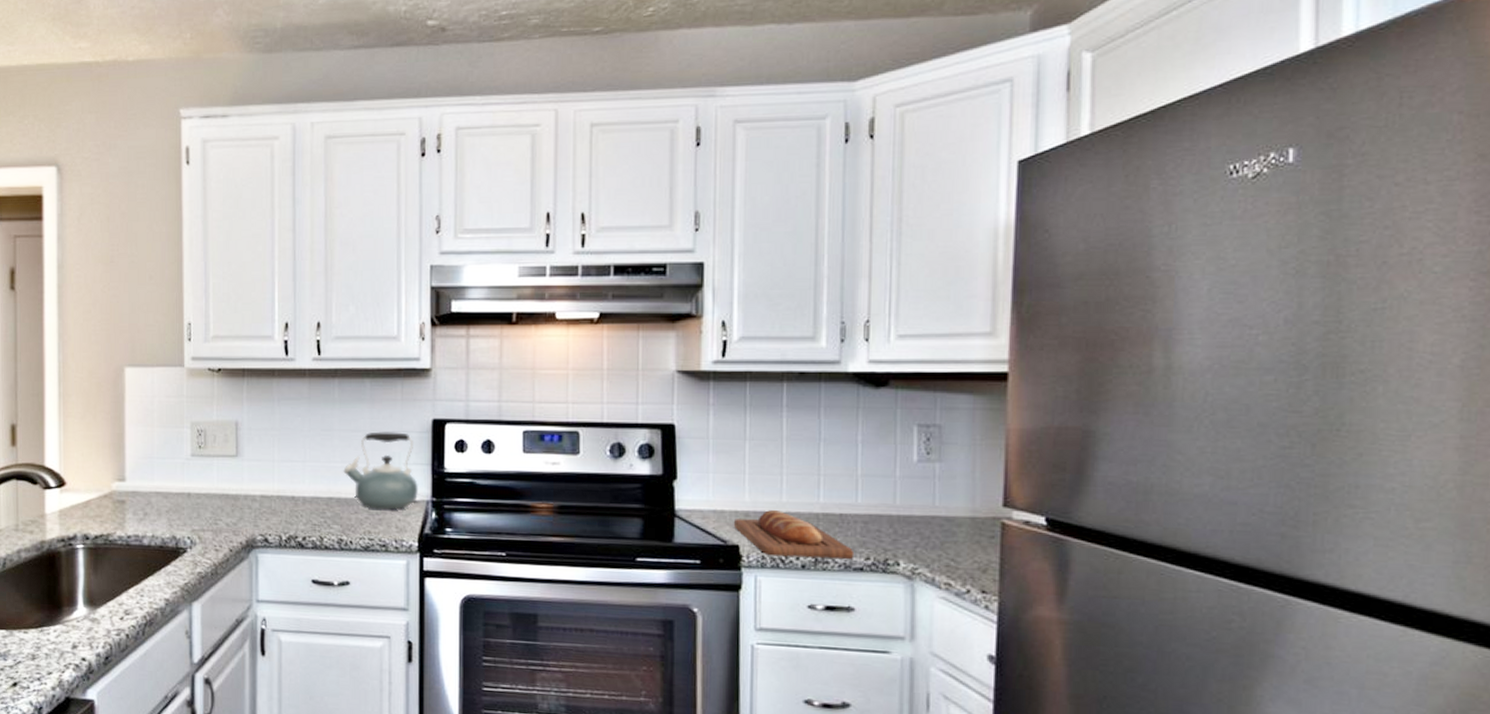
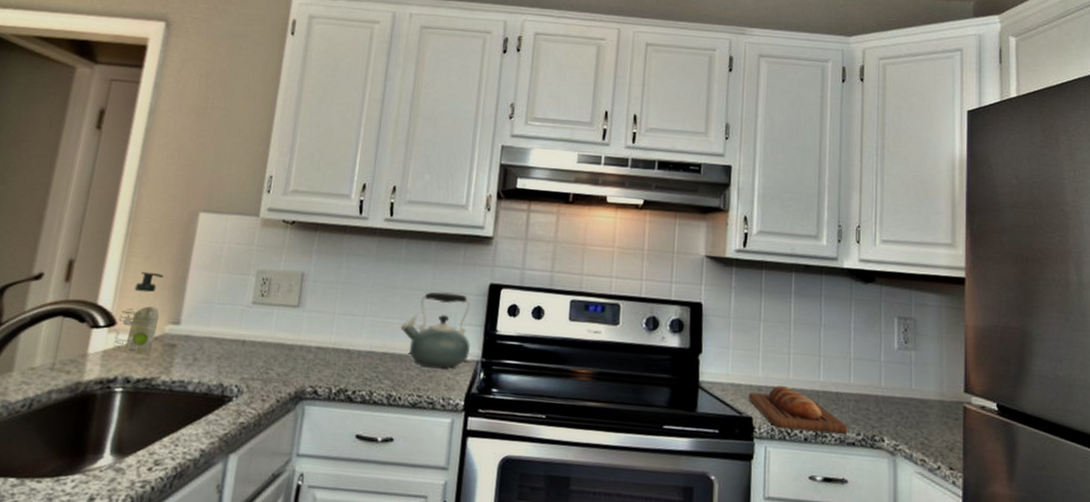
soap dispenser: none [67,432,104,515] -> present [112,272,165,358]

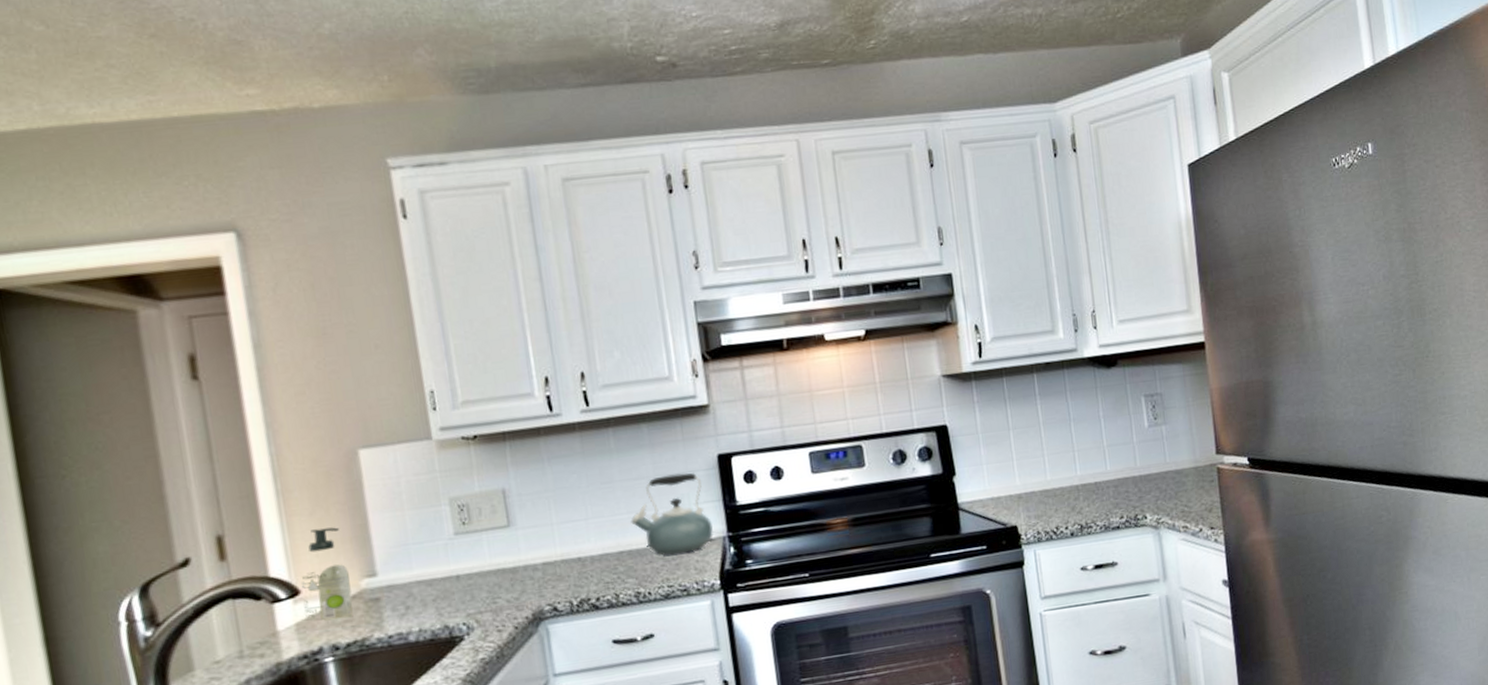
bread loaf: present [748,386,848,435] -> none [1009,488,1111,531]

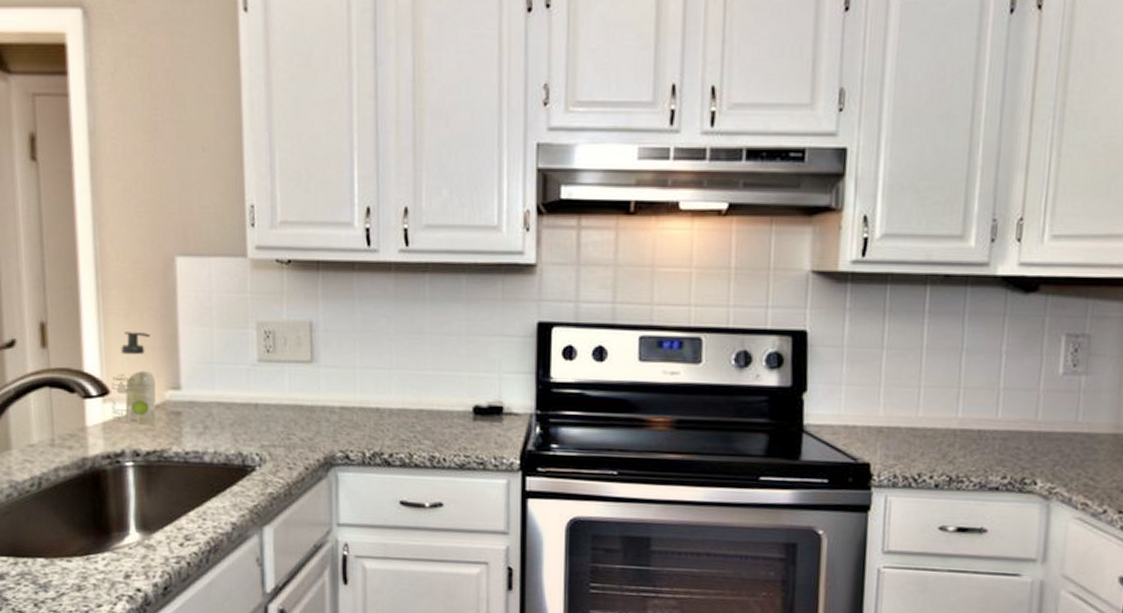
kettle: present [630,473,713,555] -> none [435,335,522,423]

